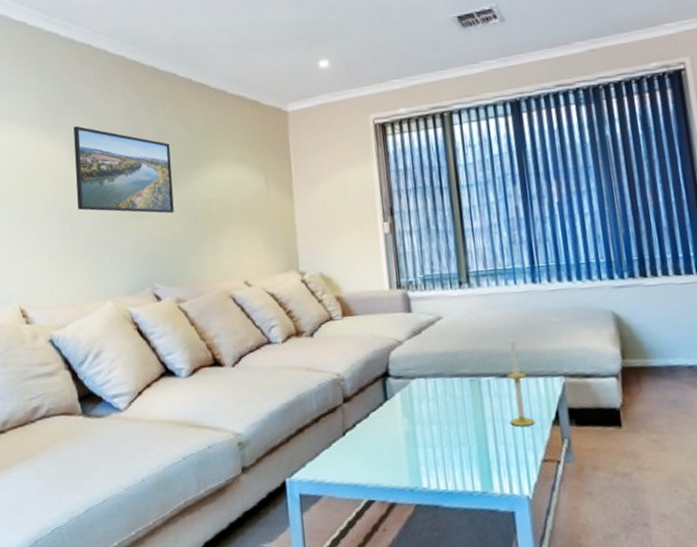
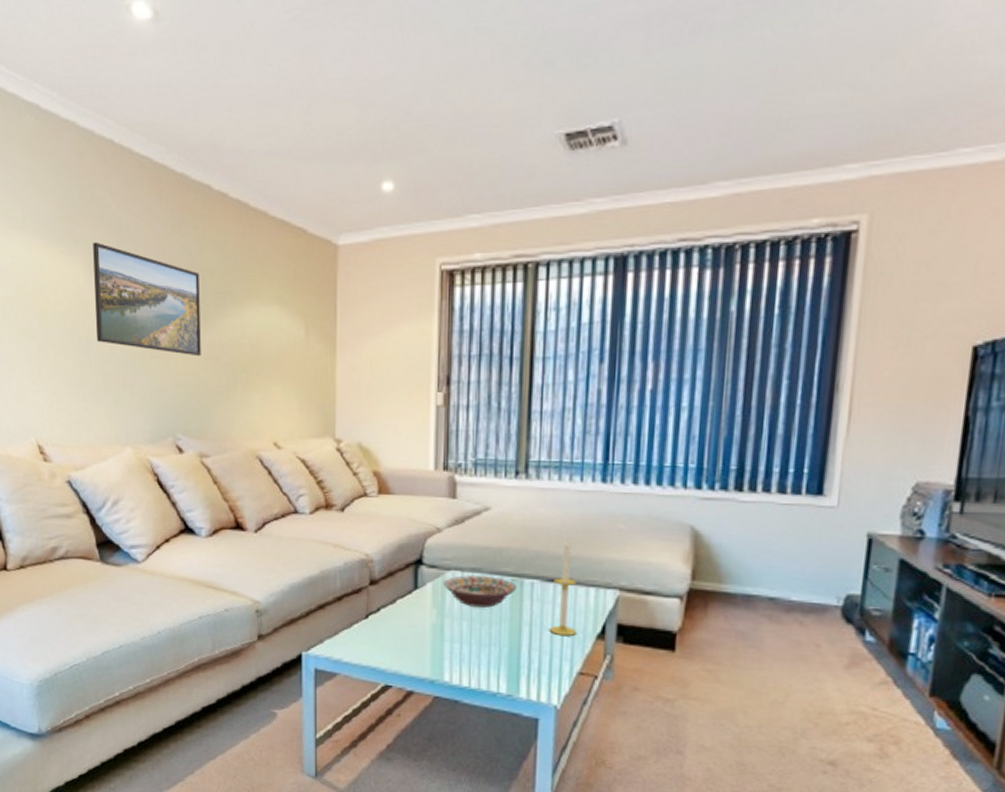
decorative bowl: none [409,379,476,411] -> present [442,575,517,608]

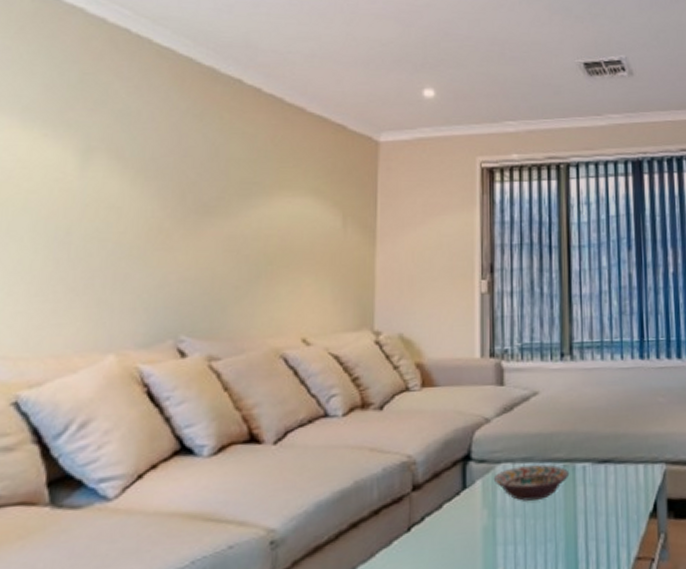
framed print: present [93,241,201,357] -> none [80,127,222,249]
candle: present [549,539,577,637] -> none [603,417,631,520]

